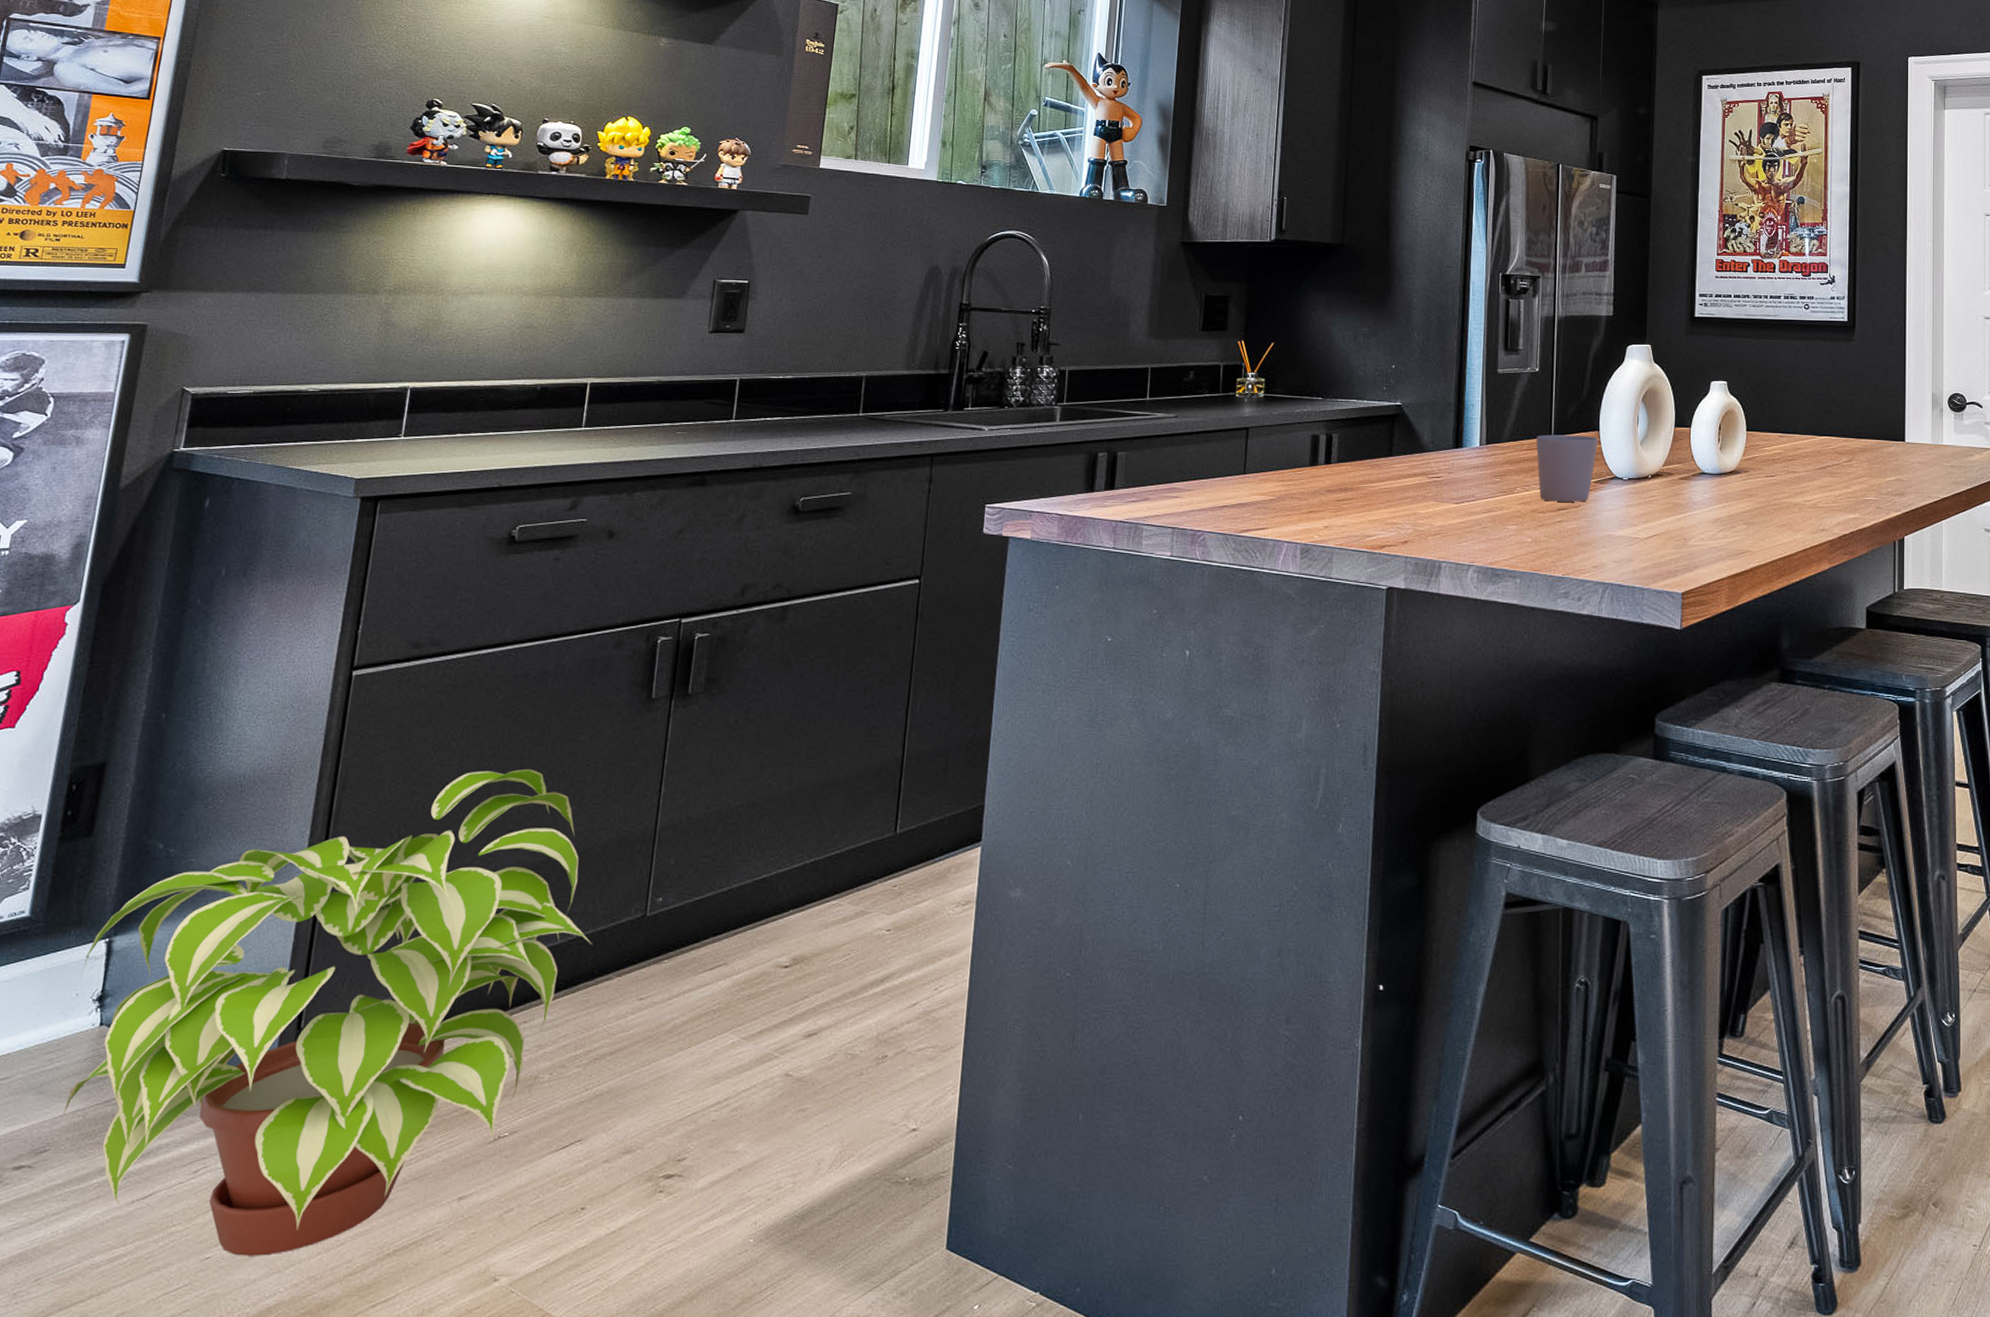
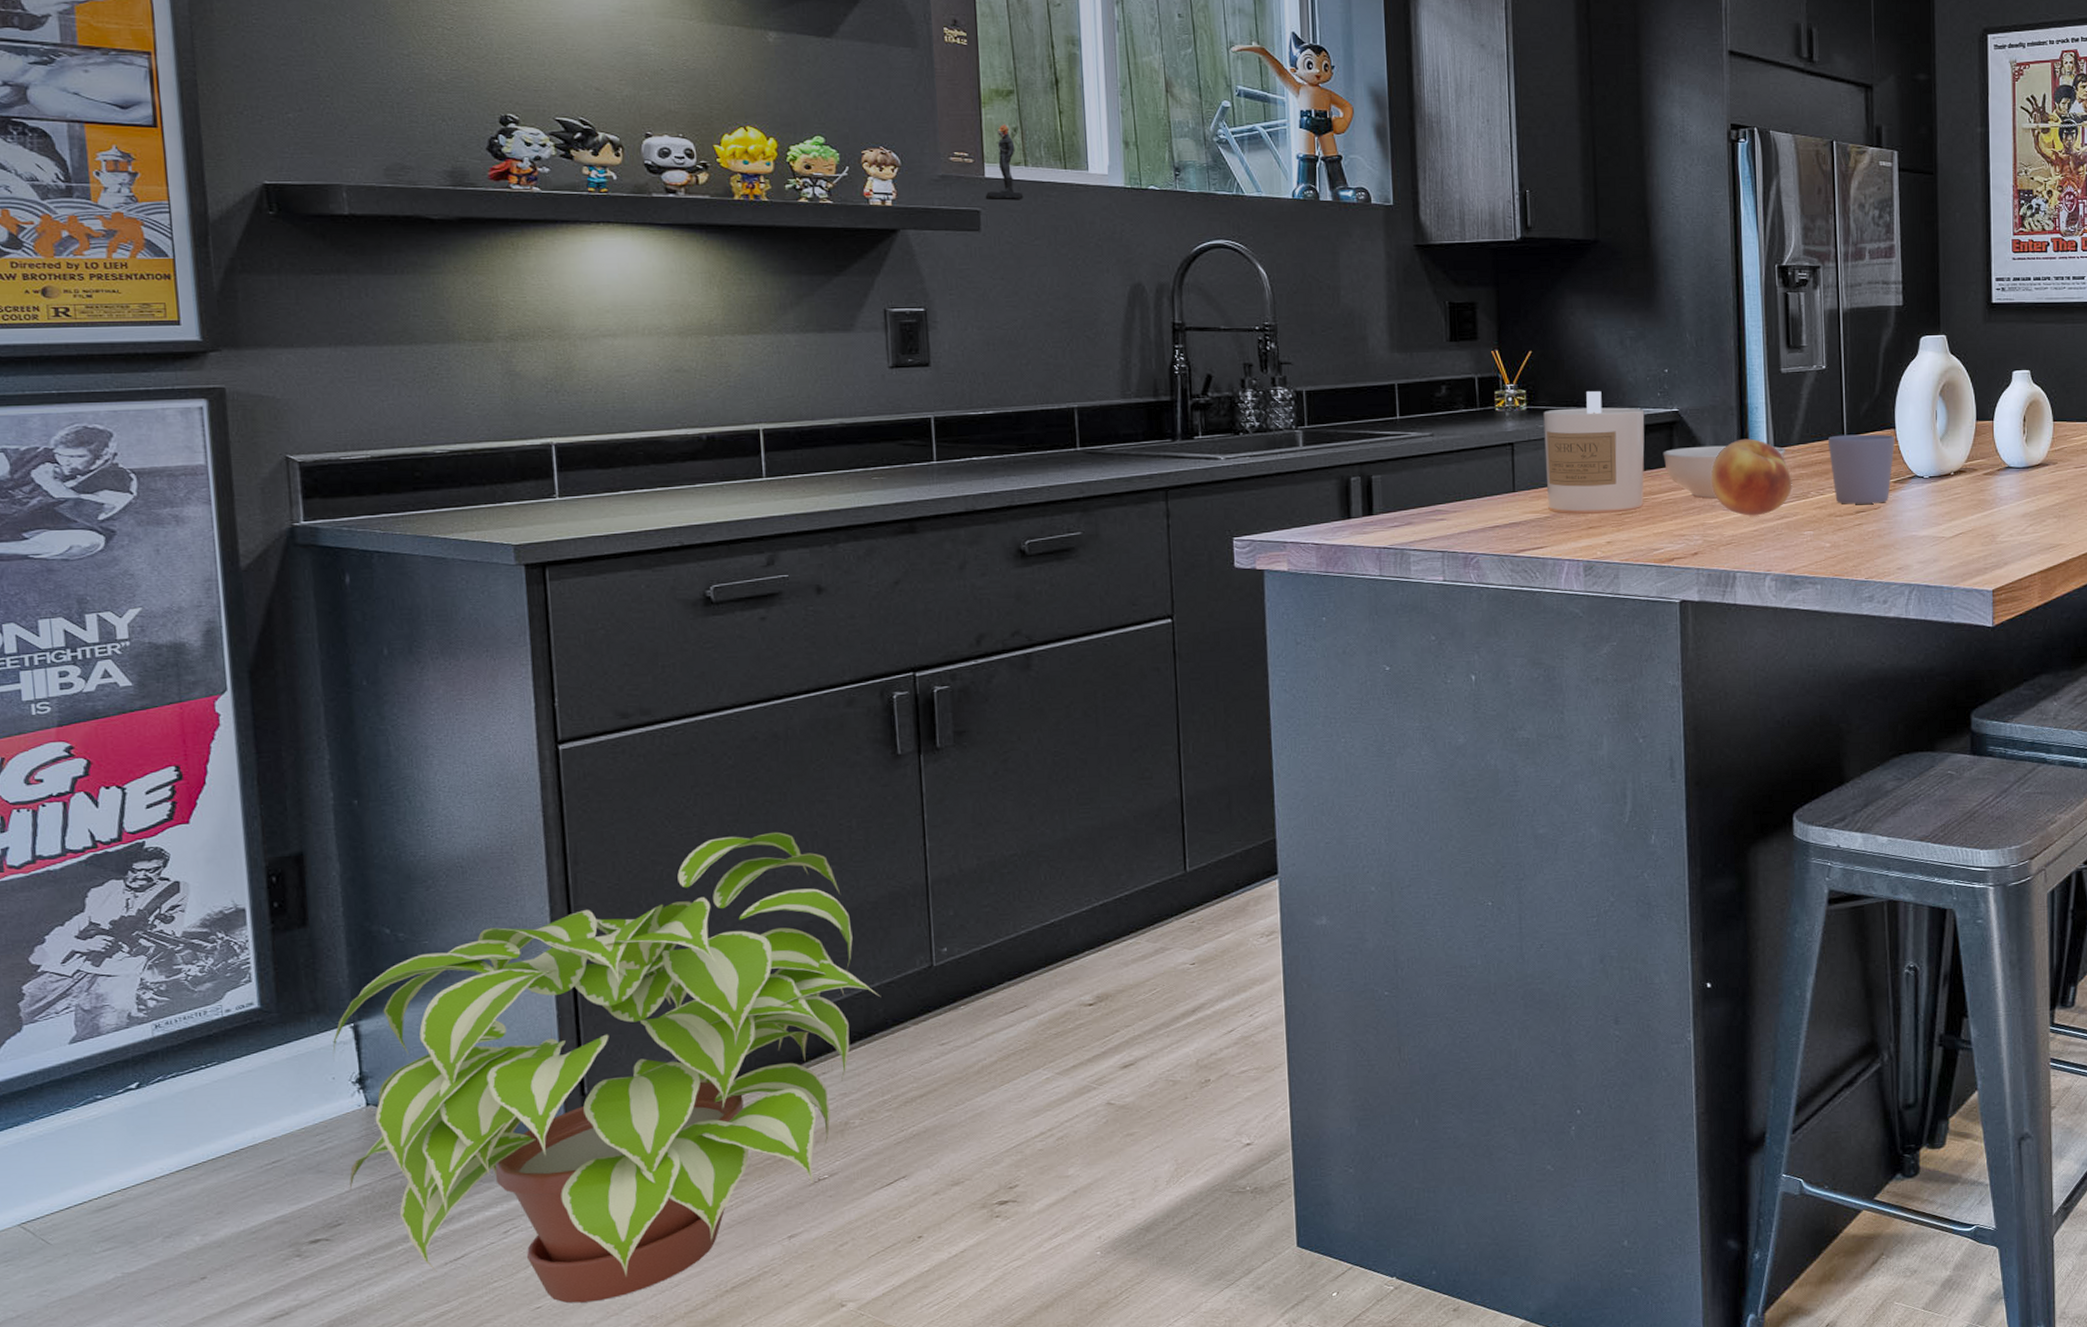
action figure: none [816,123,850,189] -> present [985,124,1024,201]
candle: none [1274,383,1370,499] -> present [1543,391,1645,514]
bowl: none [1383,439,1496,490] -> present [1663,445,1785,499]
fruit: none [1425,434,1501,508] -> present [1710,438,1792,516]

